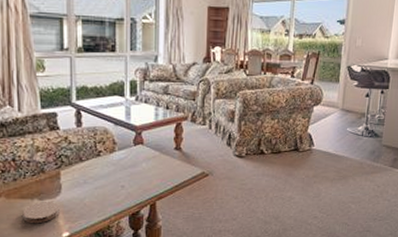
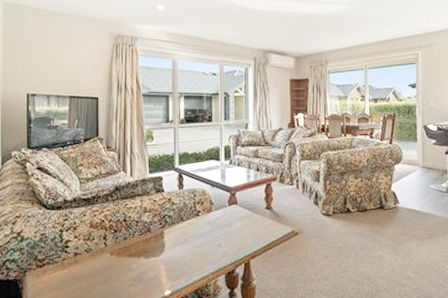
coaster: present [22,201,60,224] -> none [130,259,163,282]

